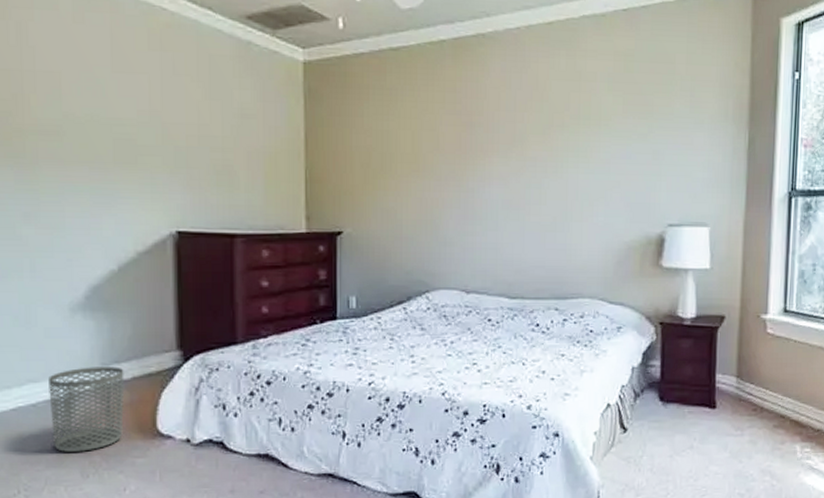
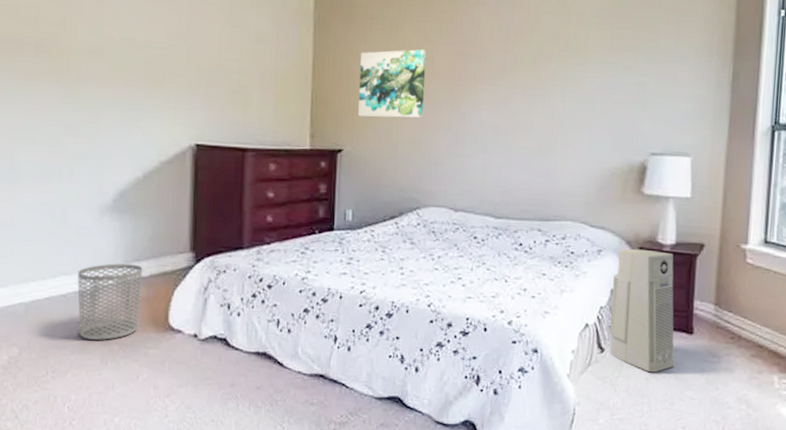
wall art: none [358,121,430,196] -> present [358,49,427,118]
air purifier: none [633,324,698,450] -> present [610,248,674,373]

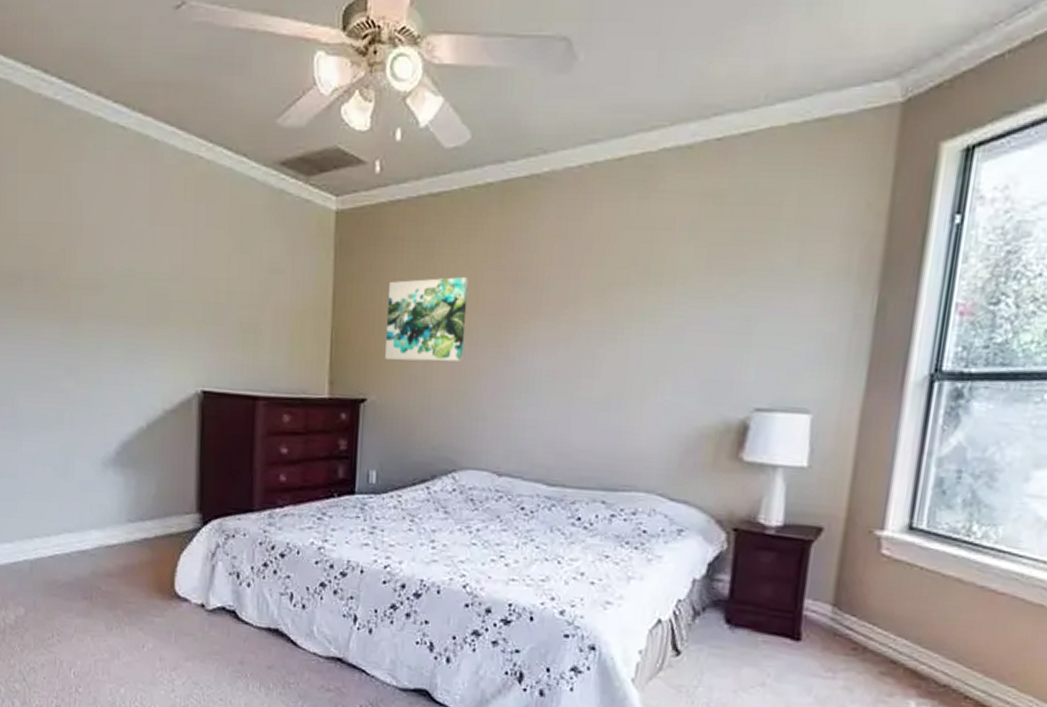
waste bin: present [77,263,143,340] -> none [81,522,148,605]
air purifier: present [610,248,674,373] -> none [688,529,779,685]

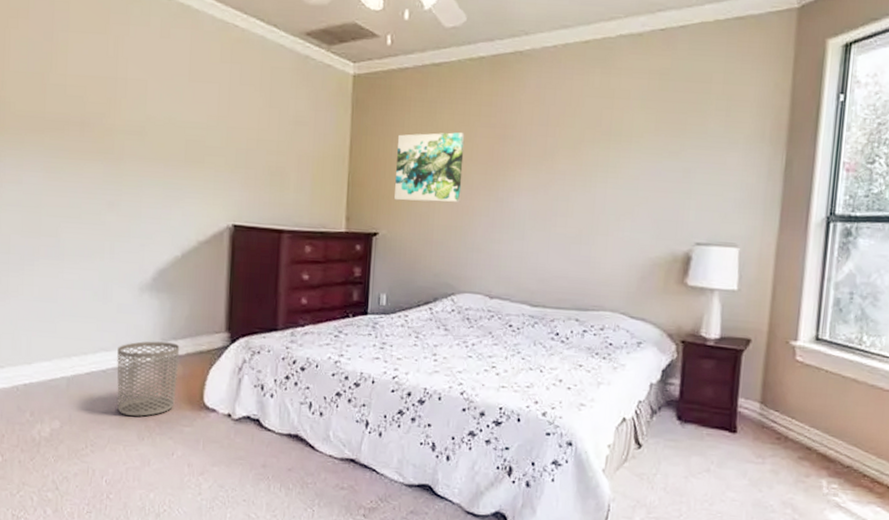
waste bin: none [81,522,148,605] -> present [117,341,180,417]

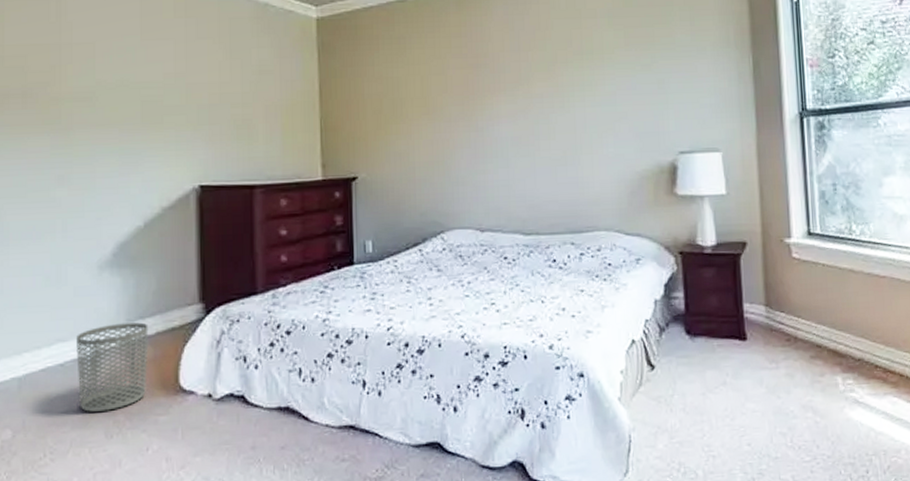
wall art: present [394,132,465,203] -> none [369,66,440,141]

